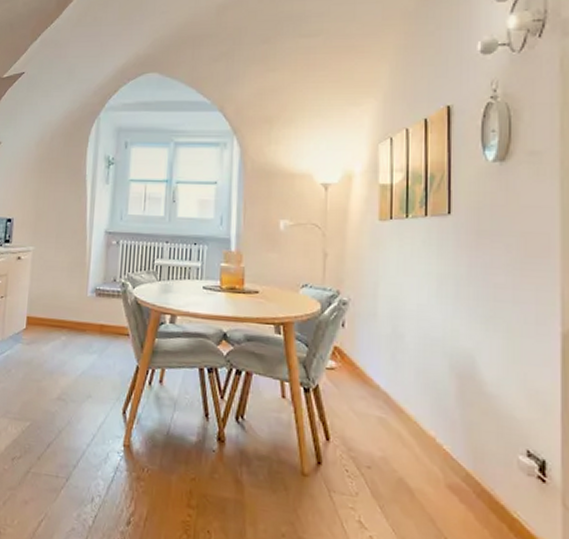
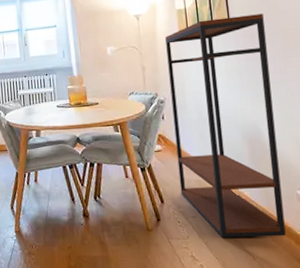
shelving unit: none [354,203,497,517] -> present [165,13,286,238]

